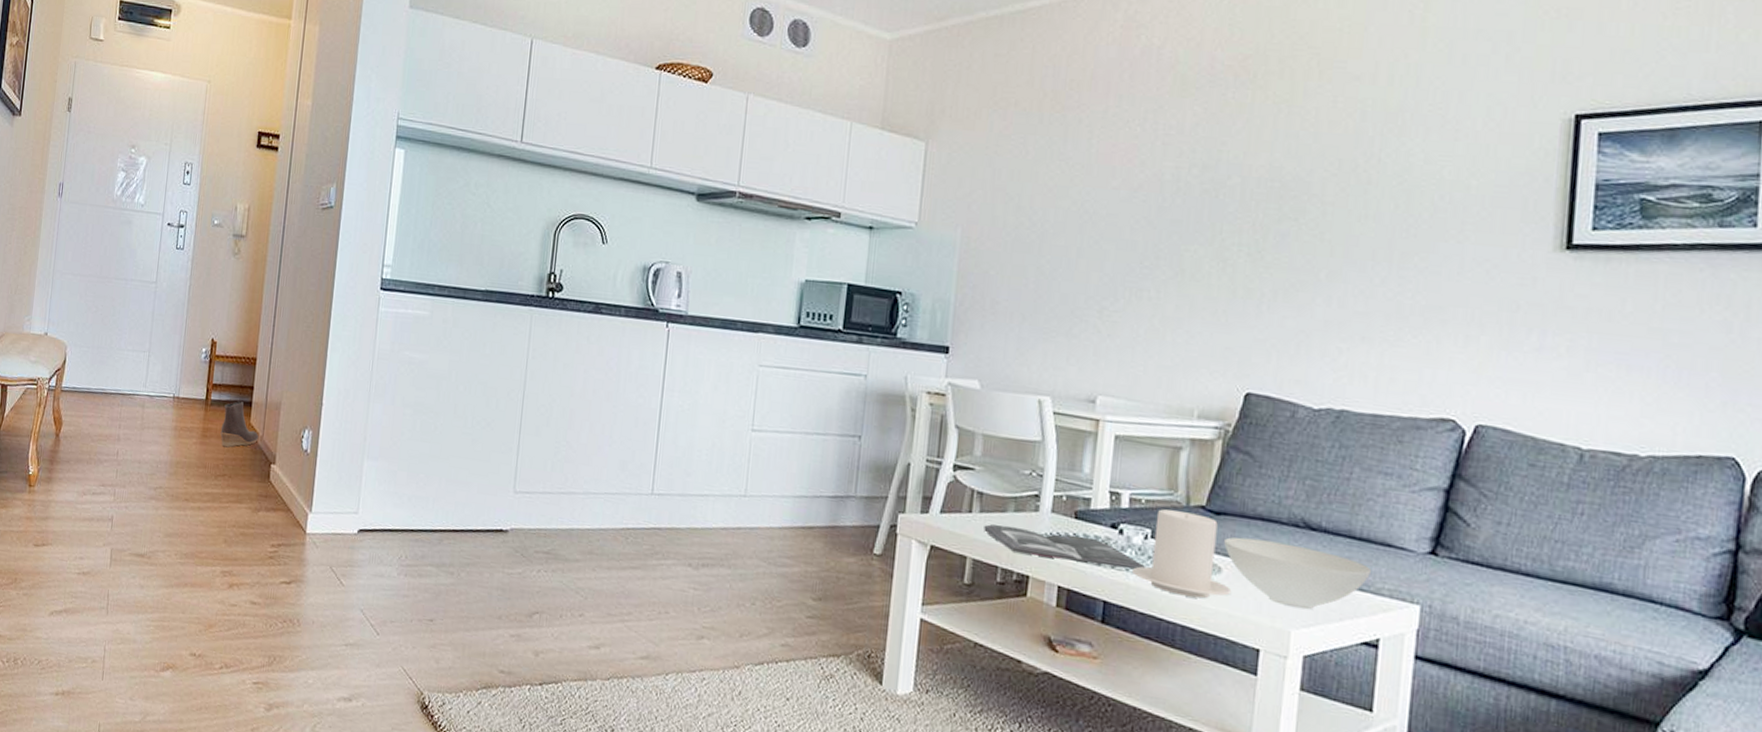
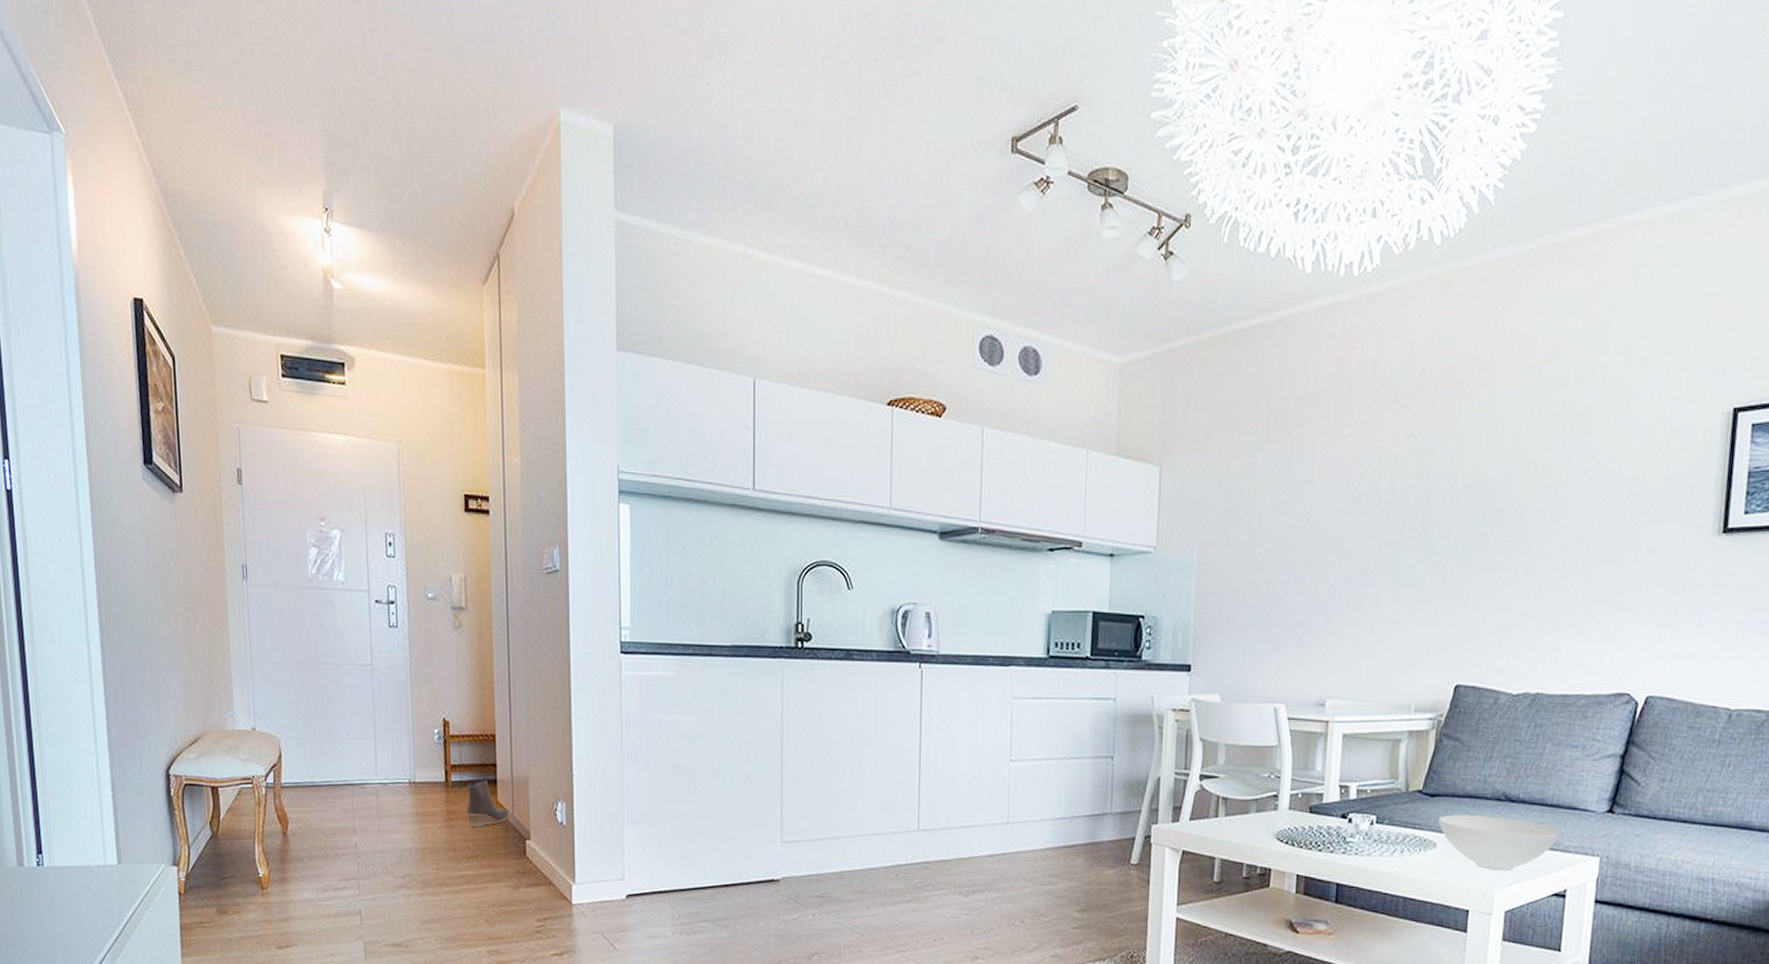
magazine: present [984,524,1145,570] -> none [1229,825,1371,853]
candle: present [1131,509,1232,599] -> none [1360,797,1445,872]

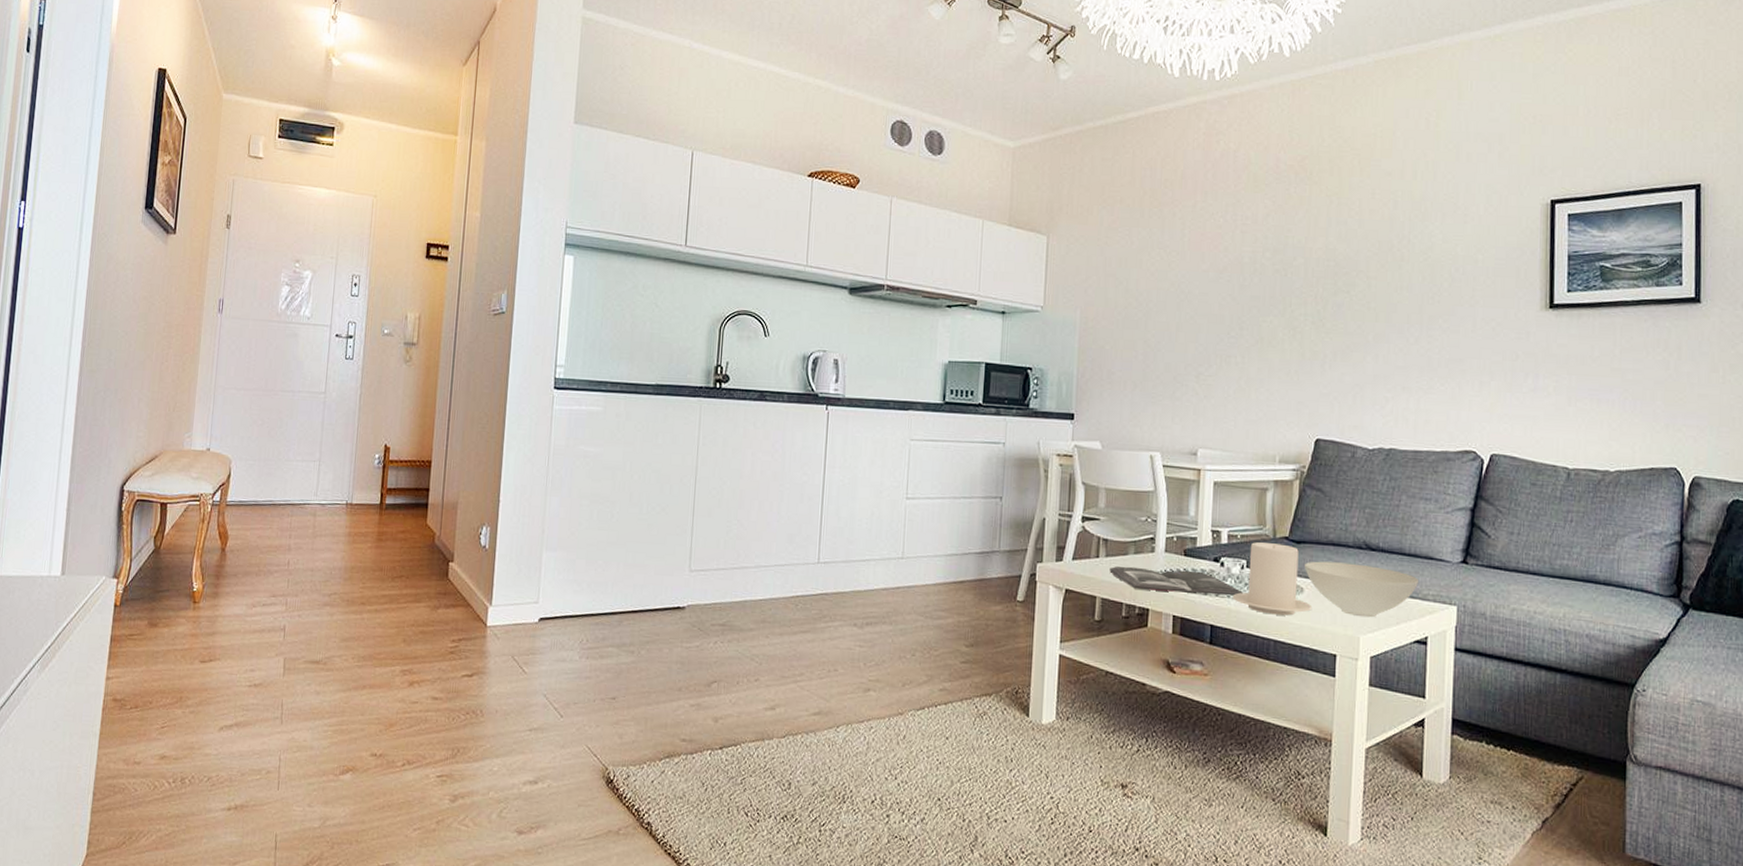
boot: present [466,780,509,828] -> none [396,503,436,549]
magazine: none [1229,825,1371,853] -> present [1109,566,1243,596]
candle: none [1360,797,1445,872] -> present [1232,542,1312,616]

